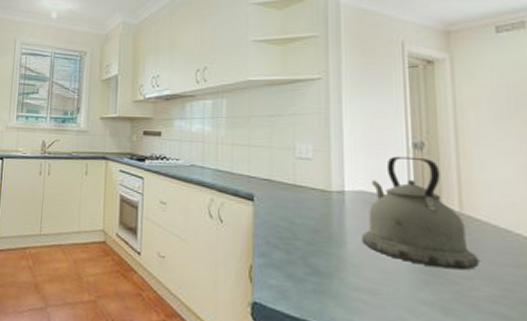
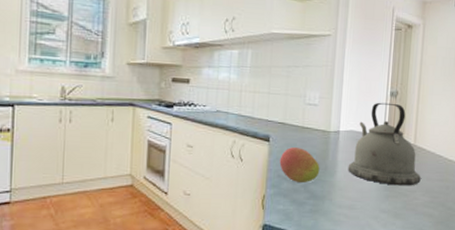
fruit: none [268,209,322,254] -> present [279,147,320,182]

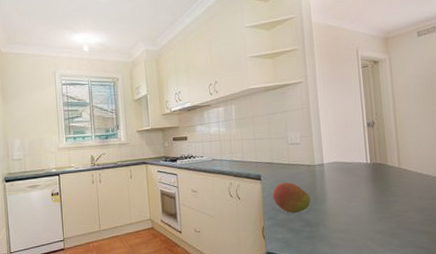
kettle: present [347,102,421,186] -> none [336,132,412,208]

